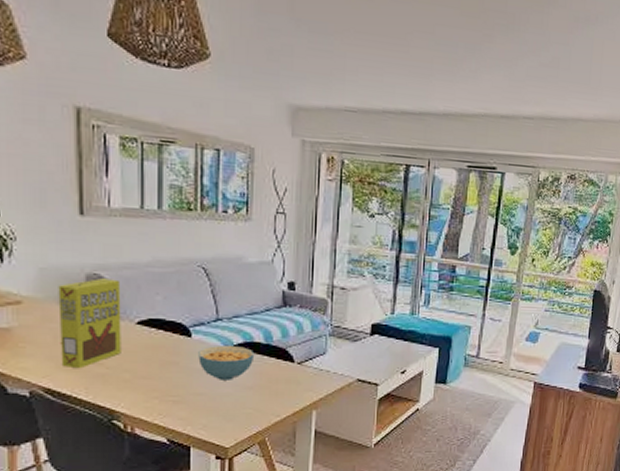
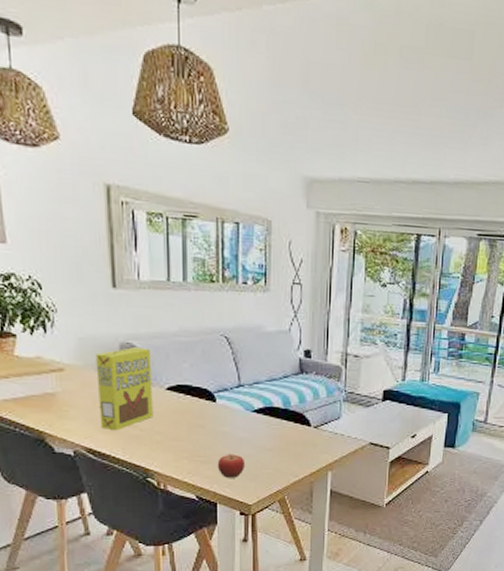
fruit: none [191,392,223,419] -> present [217,454,246,478]
cereal bowl: present [198,345,255,380] -> none [223,409,274,443]

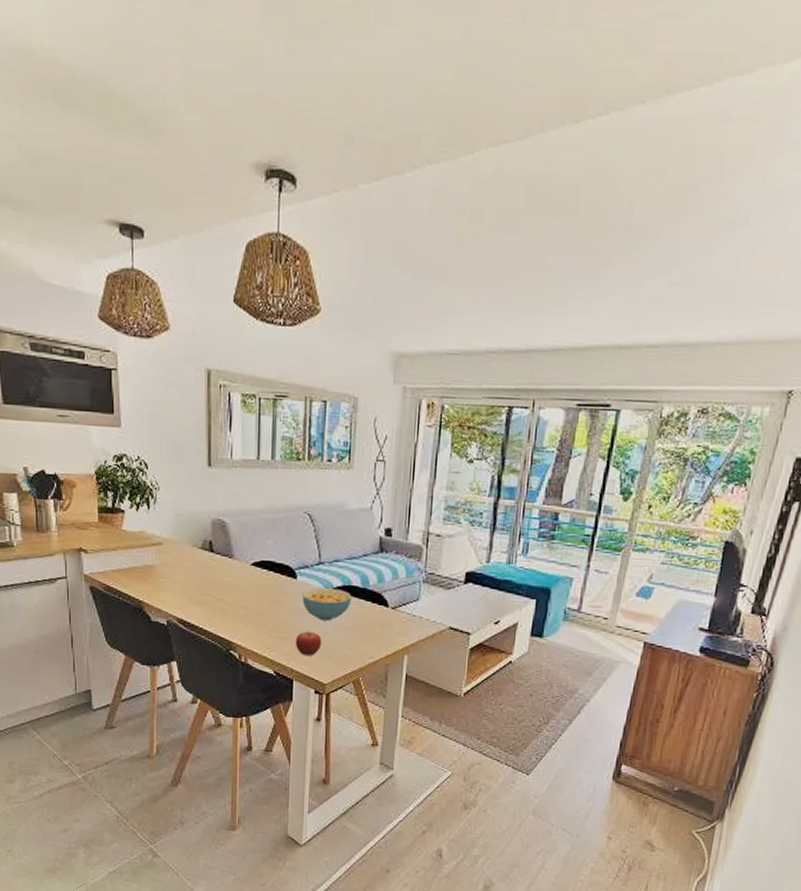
cereal box: present [95,347,153,431] -> none [190,523,239,604]
cereal bowl: none [223,409,274,443] -> present [302,587,352,621]

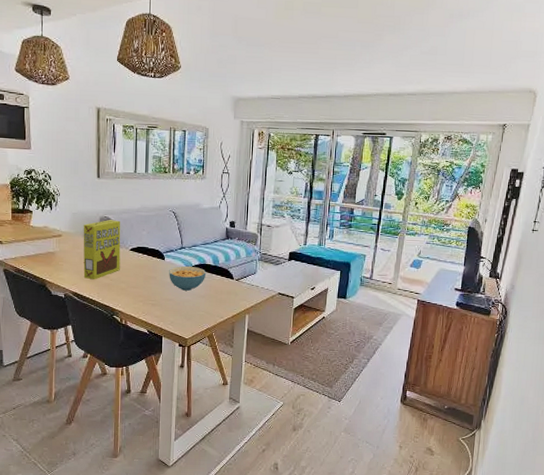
cereal box: none [190,523,239,604] -> present [83,220,121,280]
fruit: present [295,631,322,656] -> none [163,299,184,317]

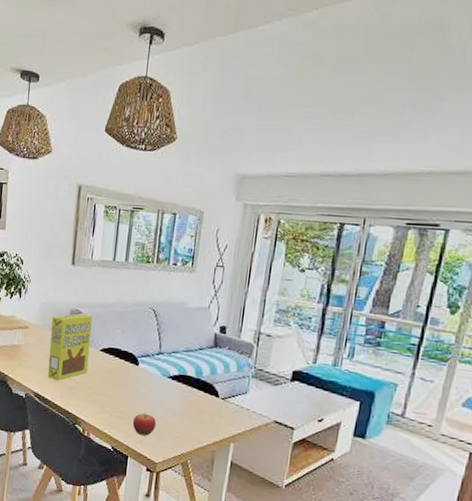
fruit: none [163,299,184,317] -> present [132,413,157,436]
cereal bowl: present [169,266,207,291] -> none [142,375,187,406]

